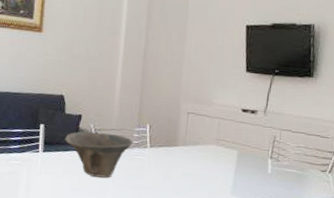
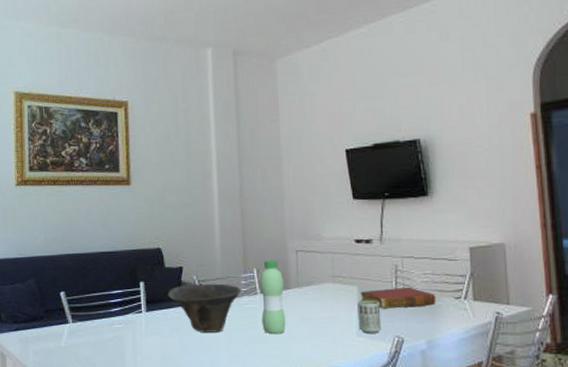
water bottle: none [147,117,173,186] -> present [260,260,286,335]
cup: none [233,163,255,194] -> present [357,300,382,333]
book: none [239,155,305,176] -> present [361,286,437,309]

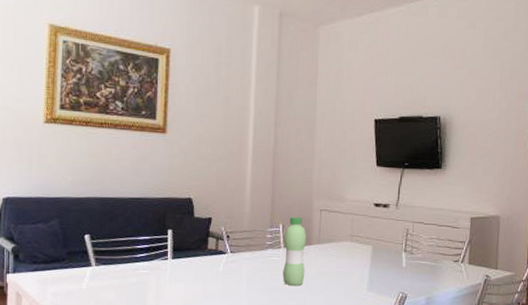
bowl: present [168,283,242,332] -> none [195,235,266,282]
cup: present [357,300,382,333] -> none [369,258,390,289]
book: present [361,286,437,309] -> none [374,249,439,268]

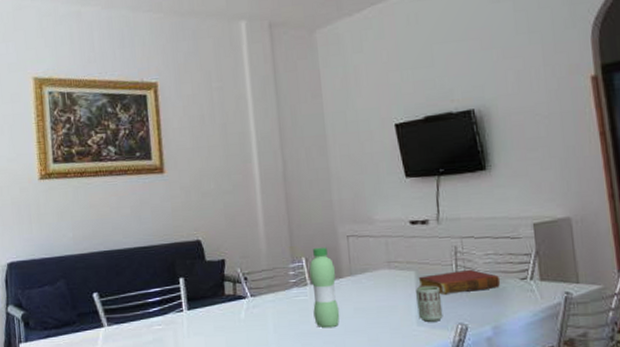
cup: none [369,258,390,289] -> present [416,285,443,322]
book: none [374,249,439,268] -> present [419,269,501,295]

